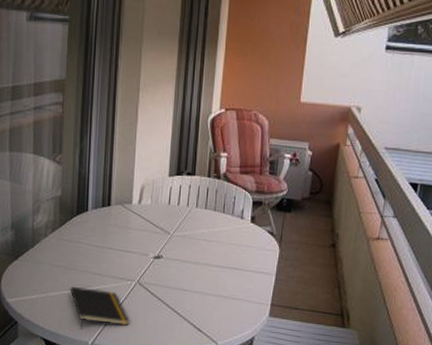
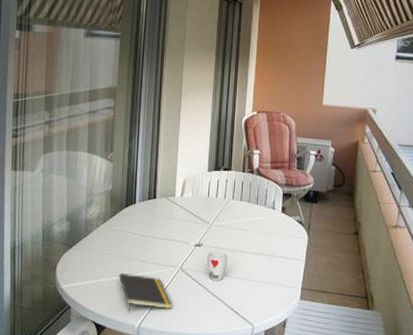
cup: none [167,263,190,296] -> present [207,250,228,281]

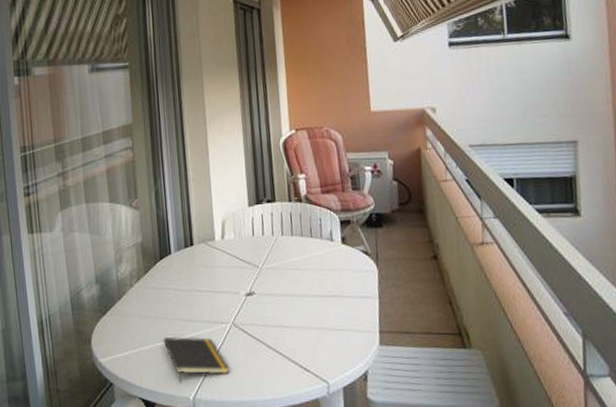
cup: present [207,250,228,281] -> none [262,297,287,334]

